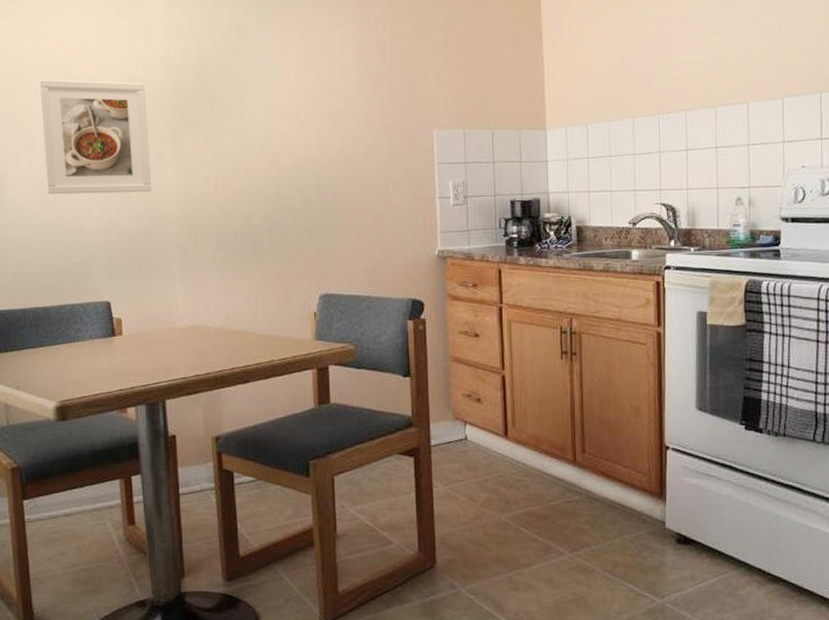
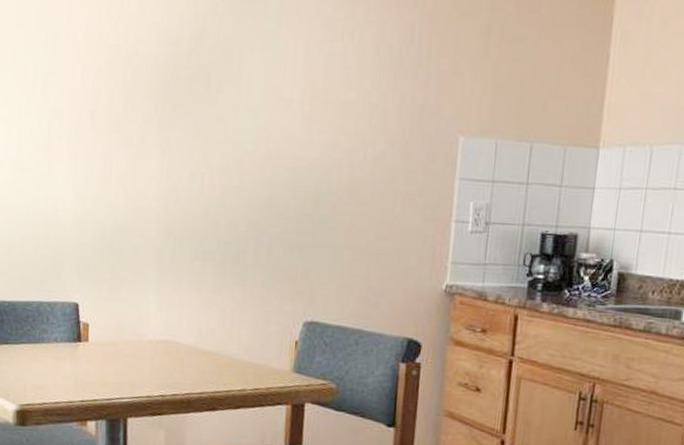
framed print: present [38,79,152,195] -> none [20,41,134,184]

